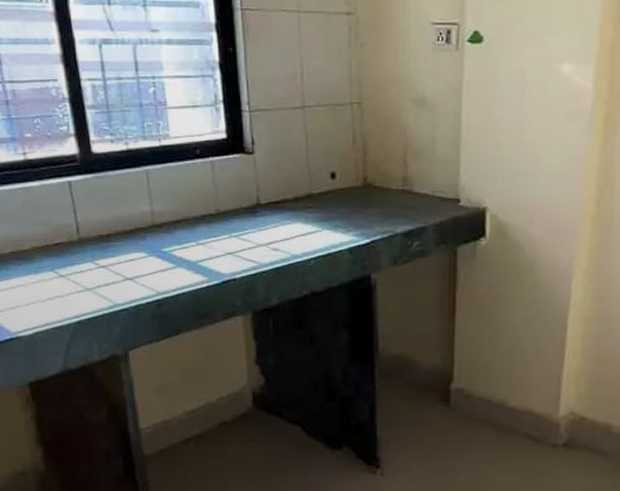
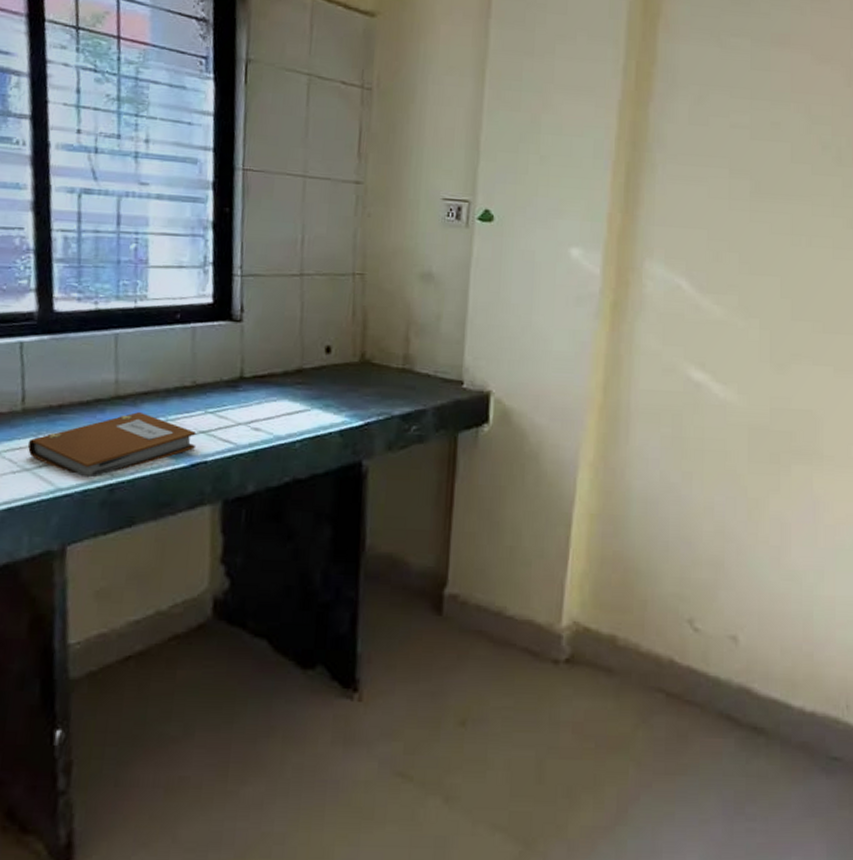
notebook: none [86,238,224,295] -> present [27,412,197,478]

